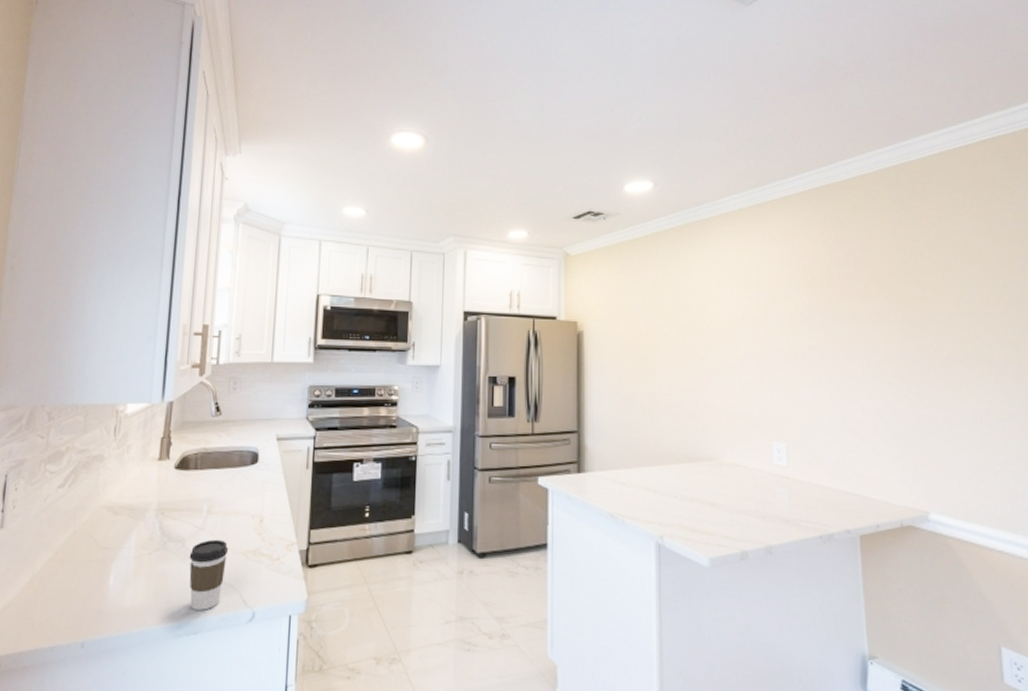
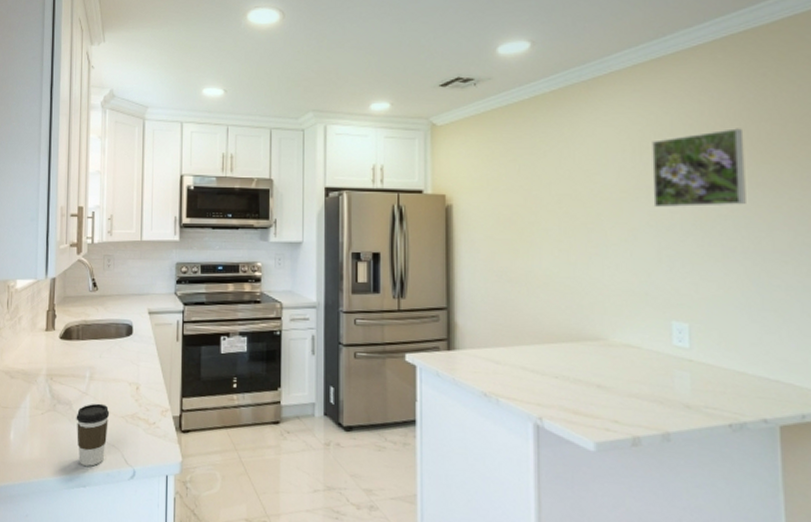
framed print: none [754,269,830,338] -> present [652,128,746,207]

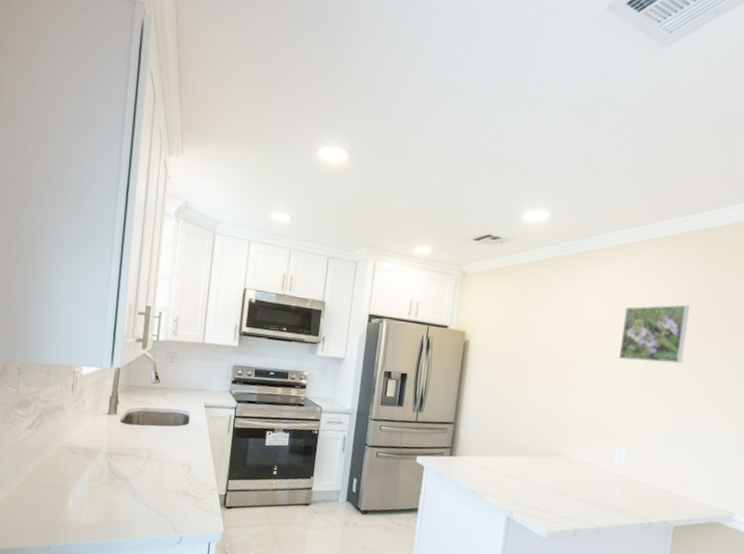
coffee cup: present [76,403,110,467] -> none [131,480,163,533]

